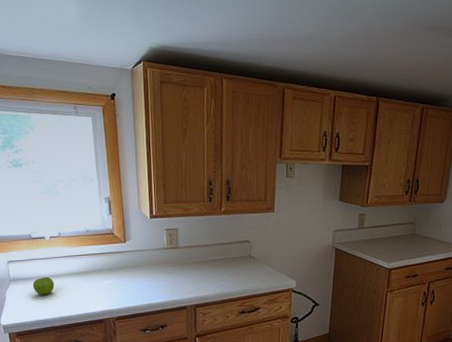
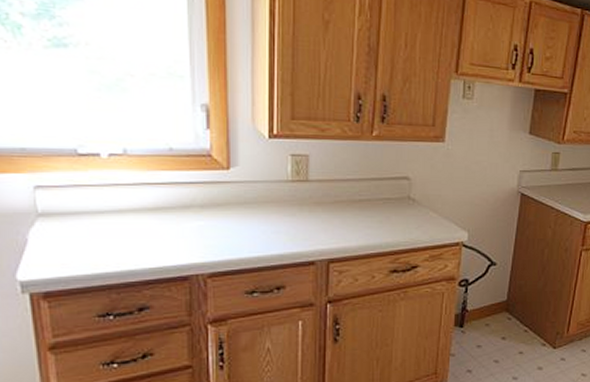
fruit: present [32,277,55,295] -> none [75,212,112,238]

